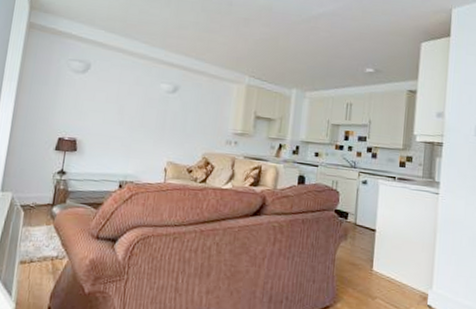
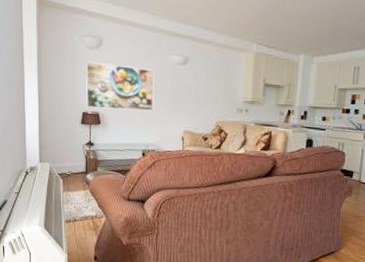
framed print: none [63,85,141,139] -> present [86,61,155,111]

